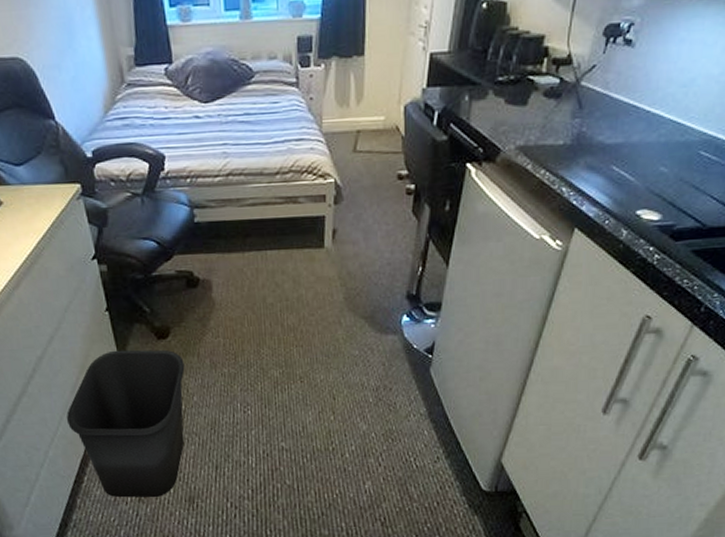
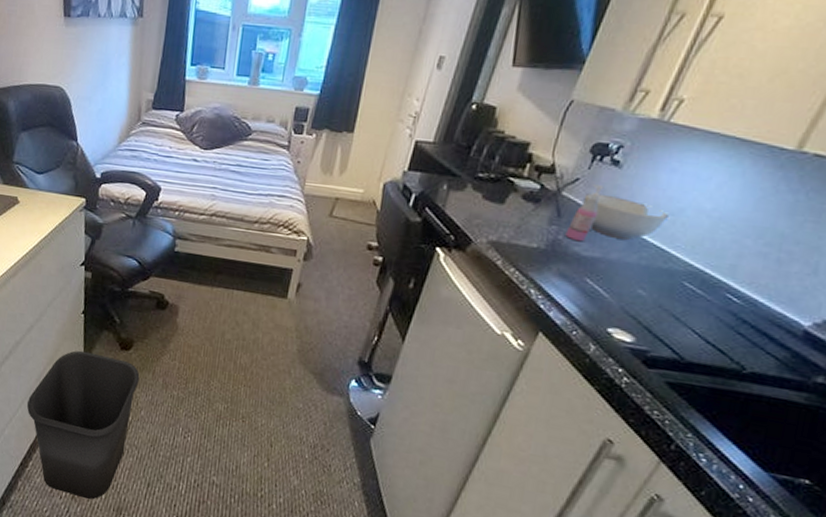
soap dispenser: none [588,68,620,131] -> present [565,185,604,242]
bowl: none [602,77,681,120] -> present [583,193,669,240]

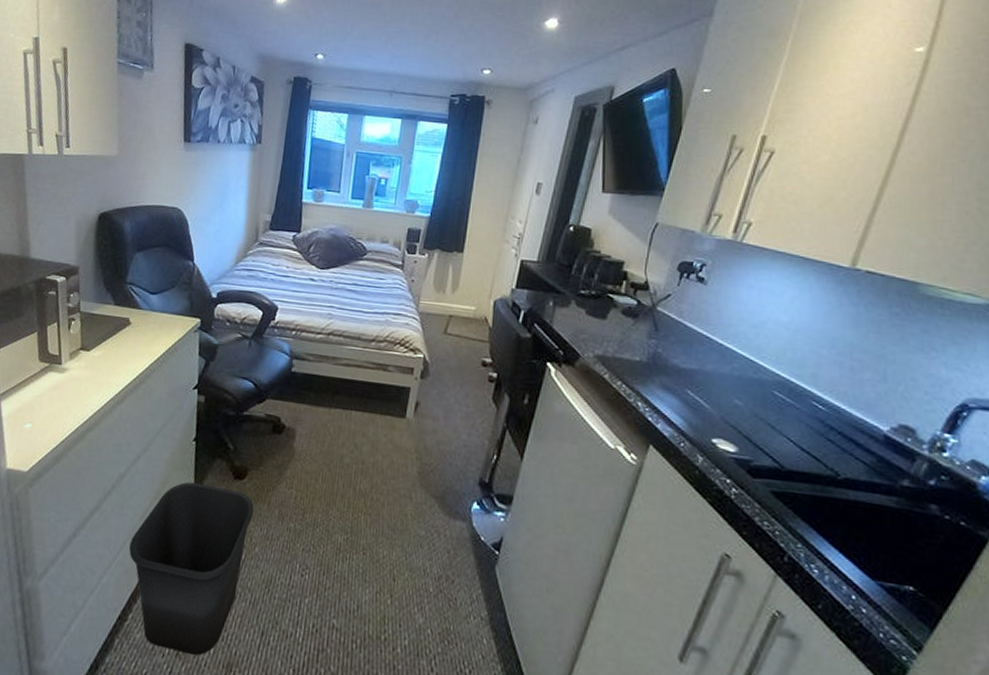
soap dispenser: present [565,185,604,242] -> none [664,300,693,355]
bowl: present [583,193,669,240] -> none [676,308,752,352]

